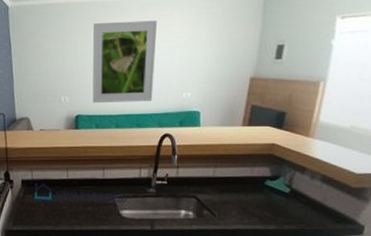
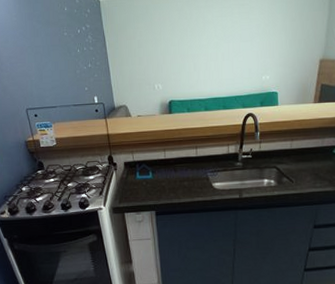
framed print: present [92,20,158,103] -> none [180,10,238,89]

